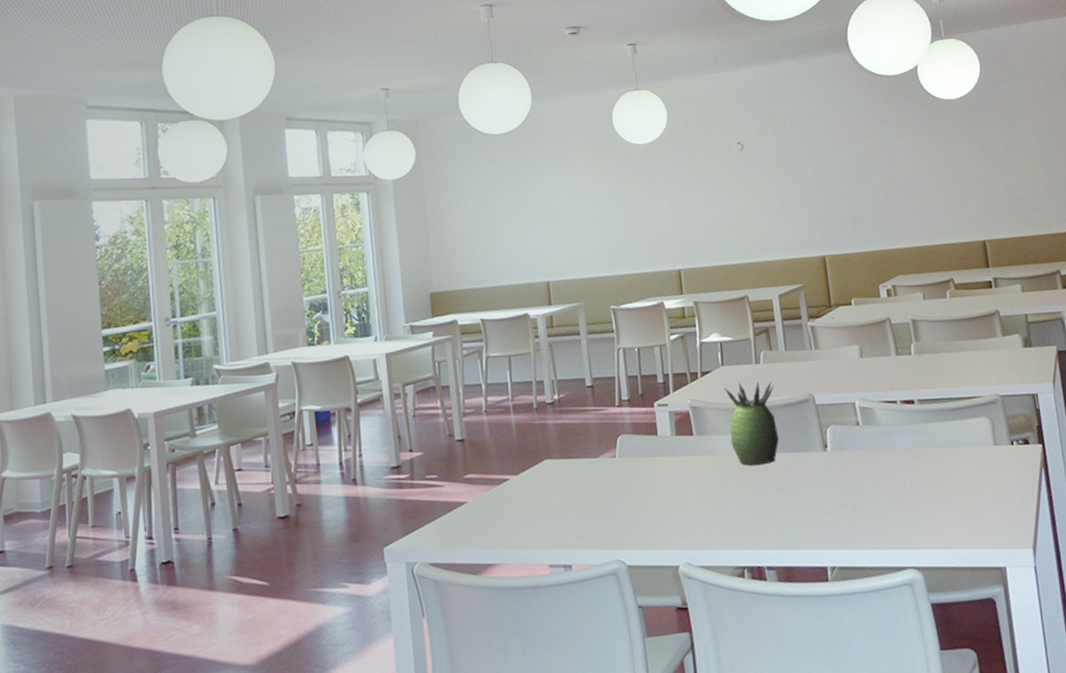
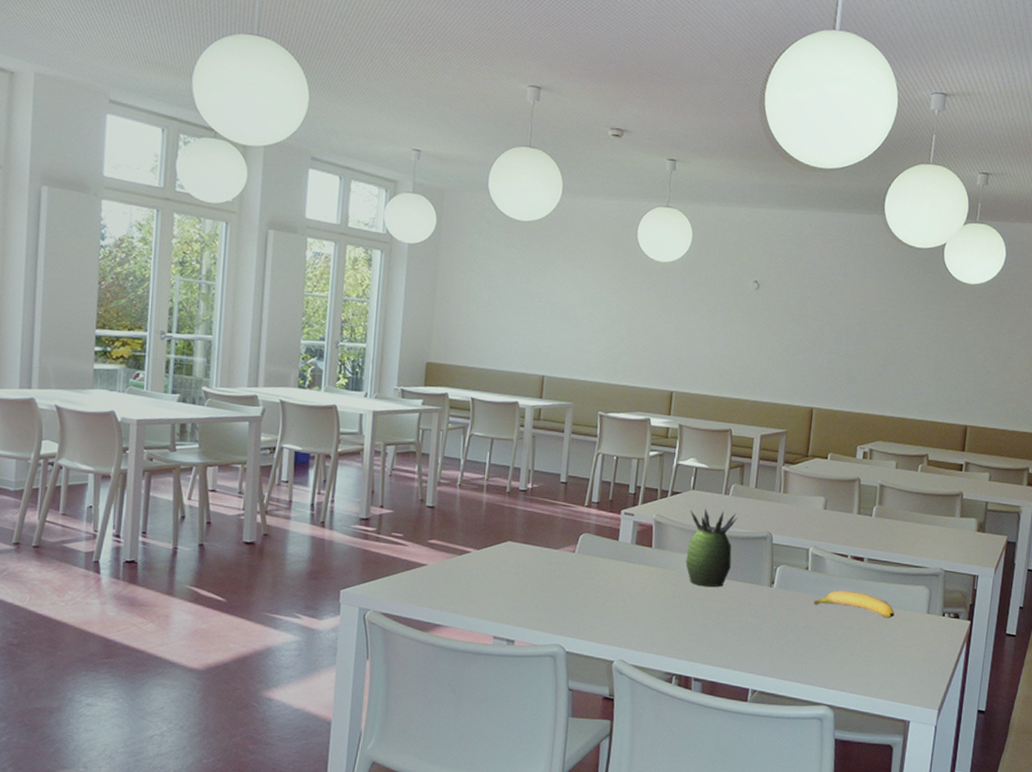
banana: none [872,437,961,461] -> present [813,590,895,618]

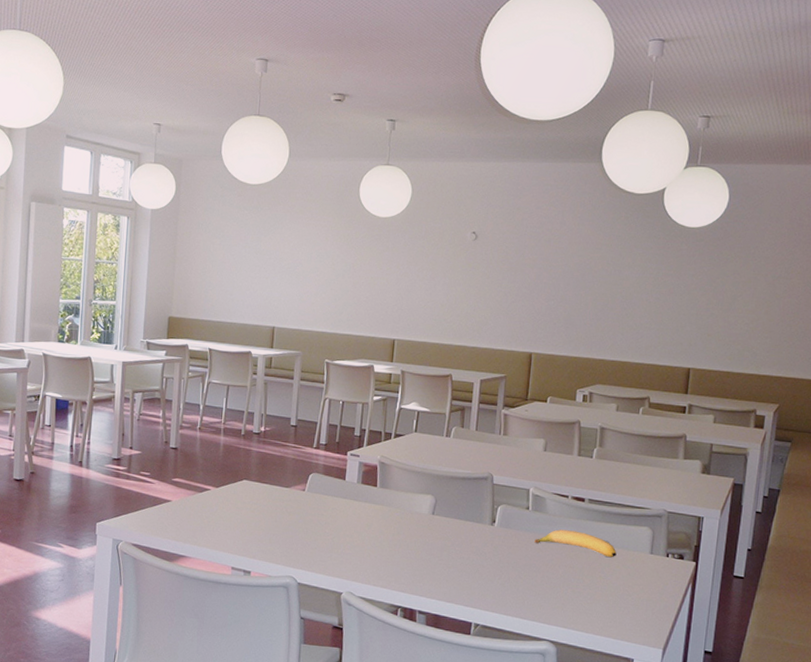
succulent plant: present [685,508,738,588] -> none [409,450,459,525]

